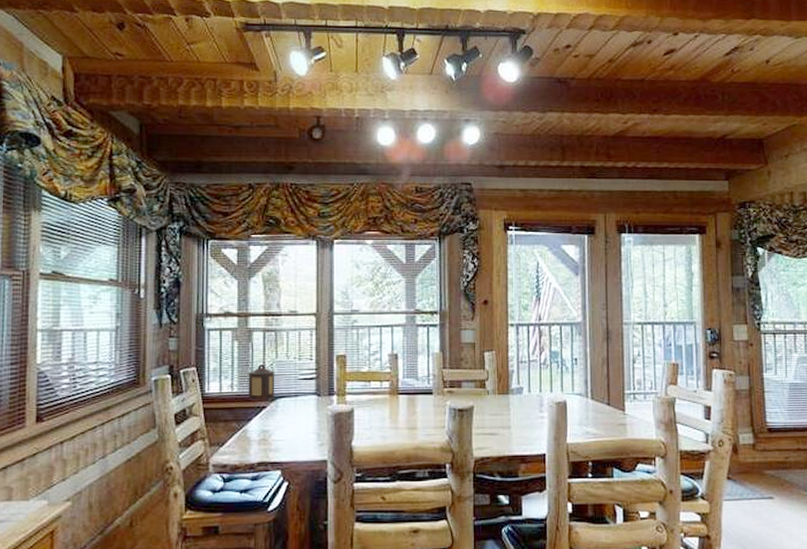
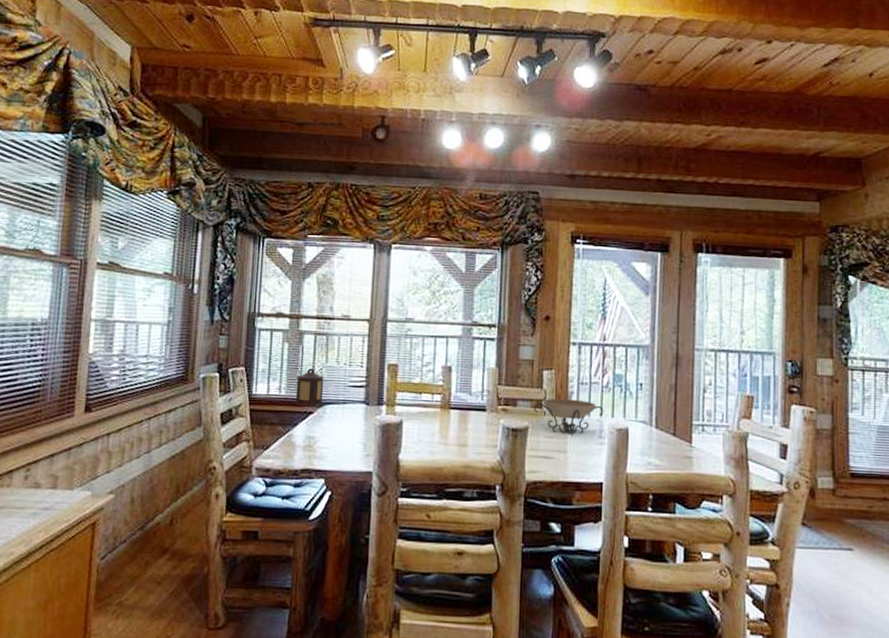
decorative bowl: none [477,377,543,412] -> present [533,398,604,436]

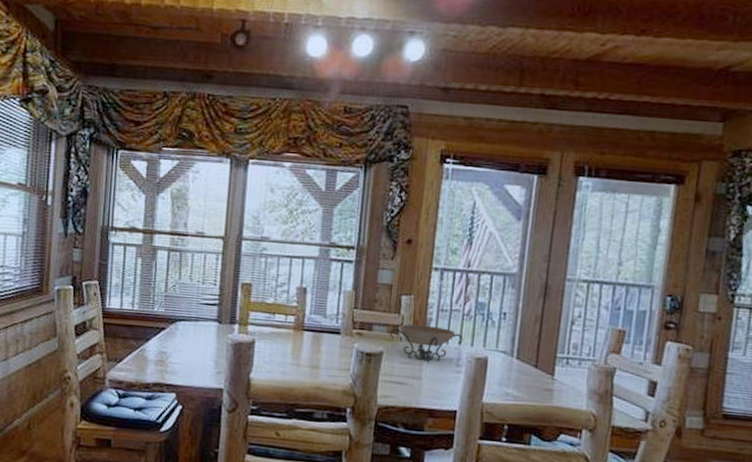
lantern: present [295,368,324,406] -> none [148,284,177,322]

